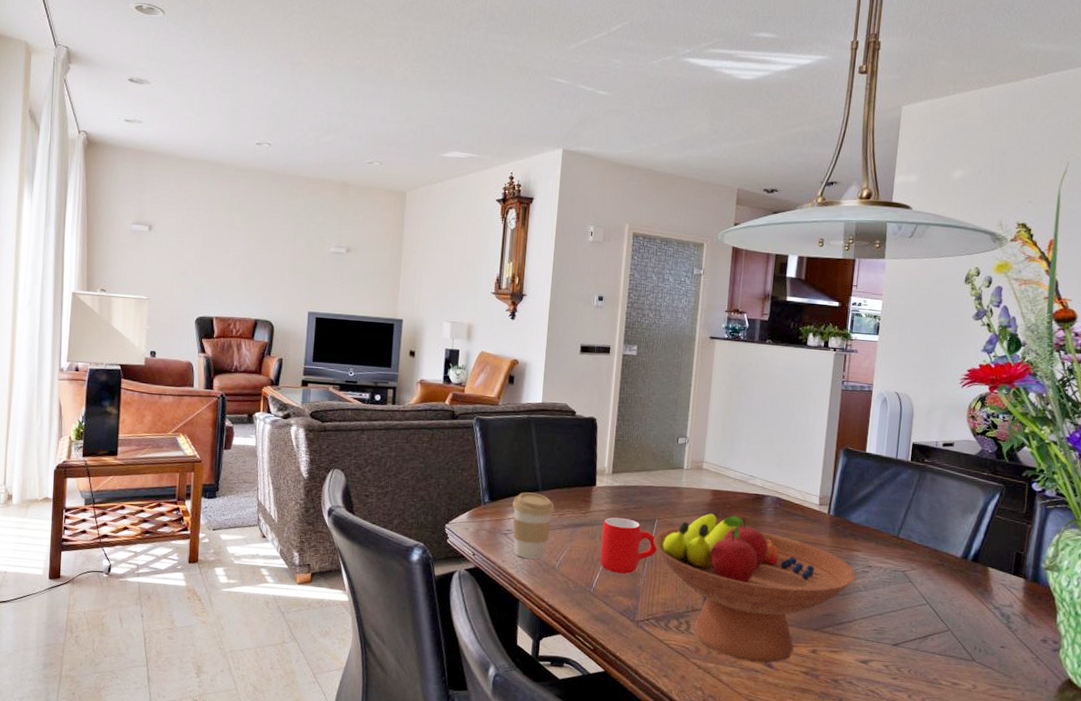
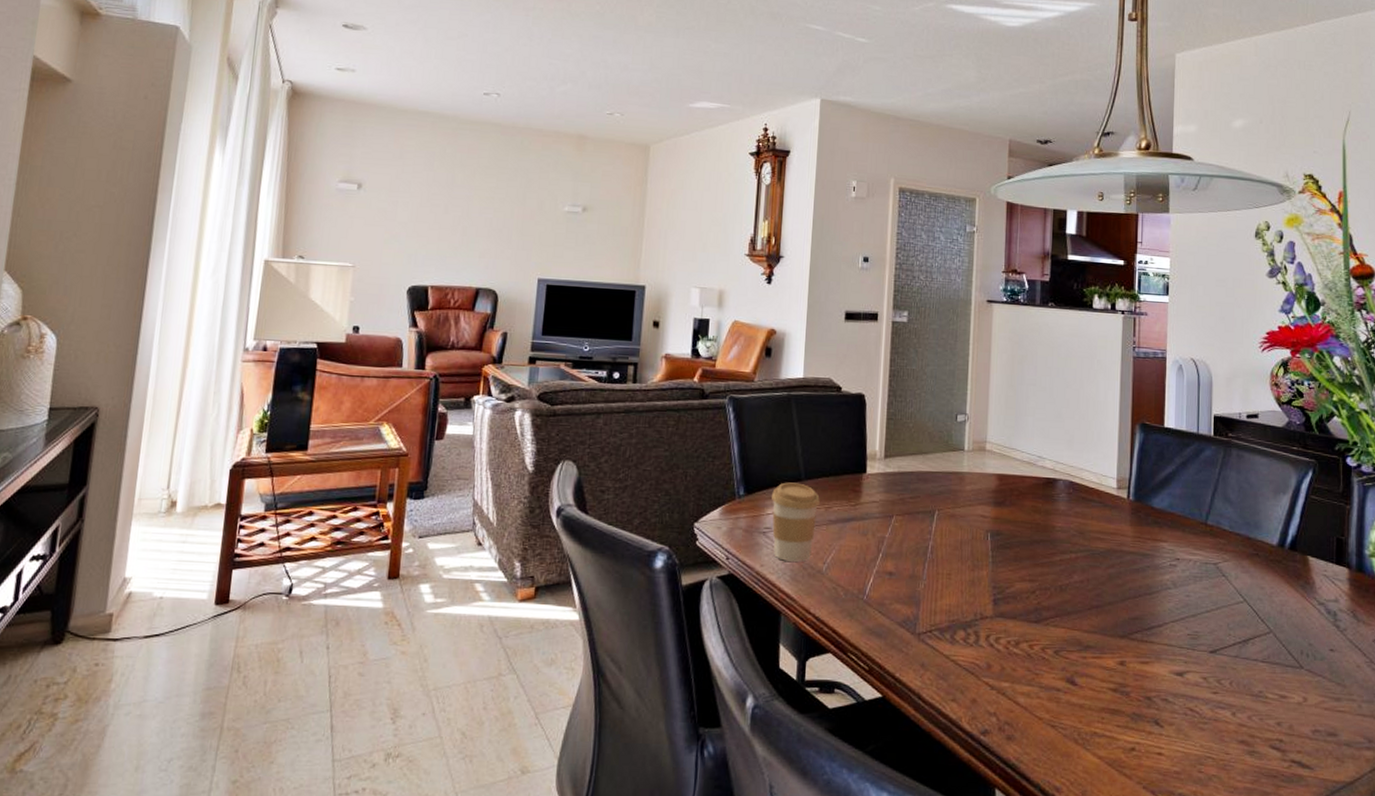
mug: present [600,517,657,574] -> none [873,509,938,576]
fruit bowl: present [653,513,856,663] -> none [934,501,1163,680]

